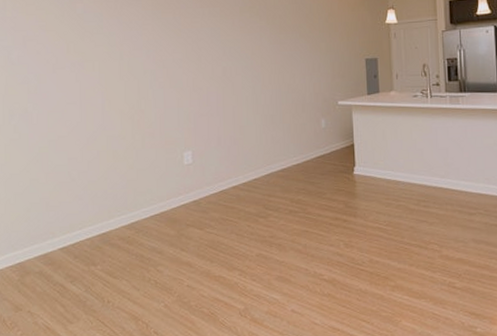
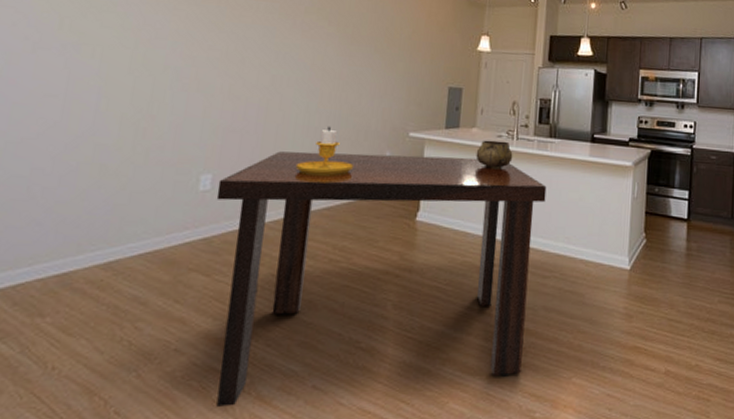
dining table: none [197,117,463,327] -> present [216,151,547,407]
candlestick: none [252,103,298,145] -> present [295,126,354,176]
decorative bowl: none [396,100,429,125] -> present [476,140,513,170]

